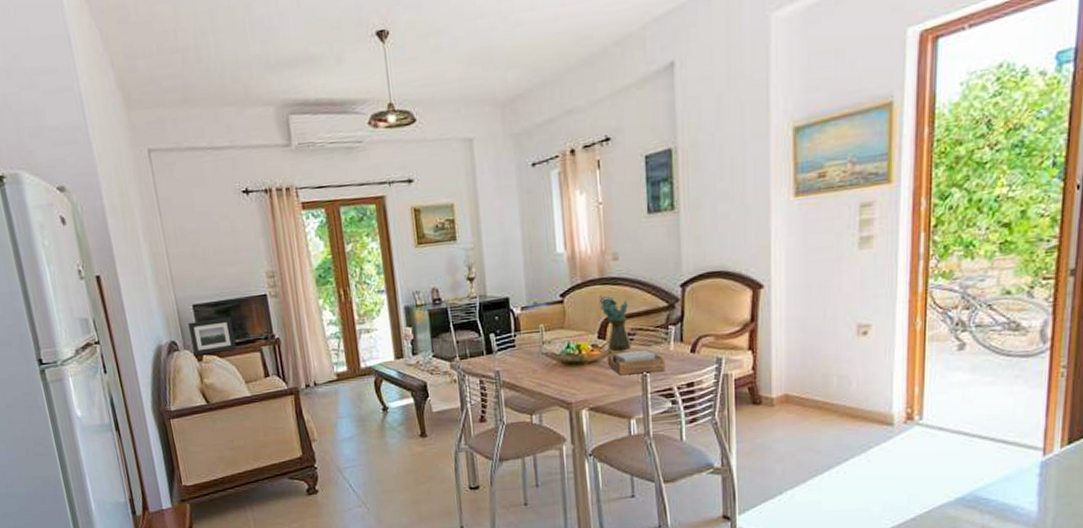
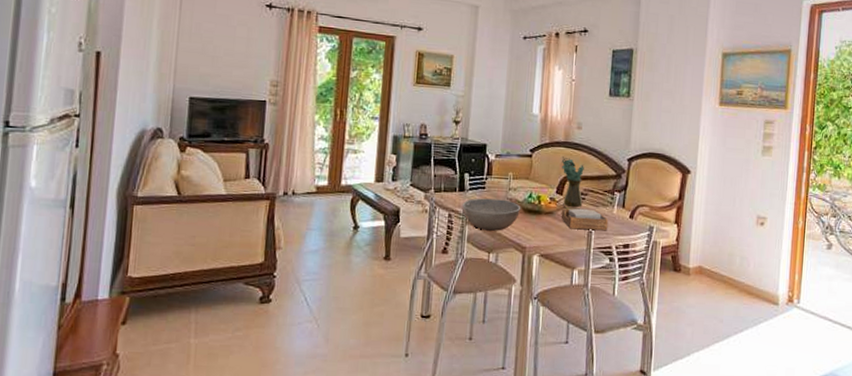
picture frame: present [187,317,237,356] -> none [177,113,226,148]
bowl: none [492,355,560,392] -> present [462,198,521,231]

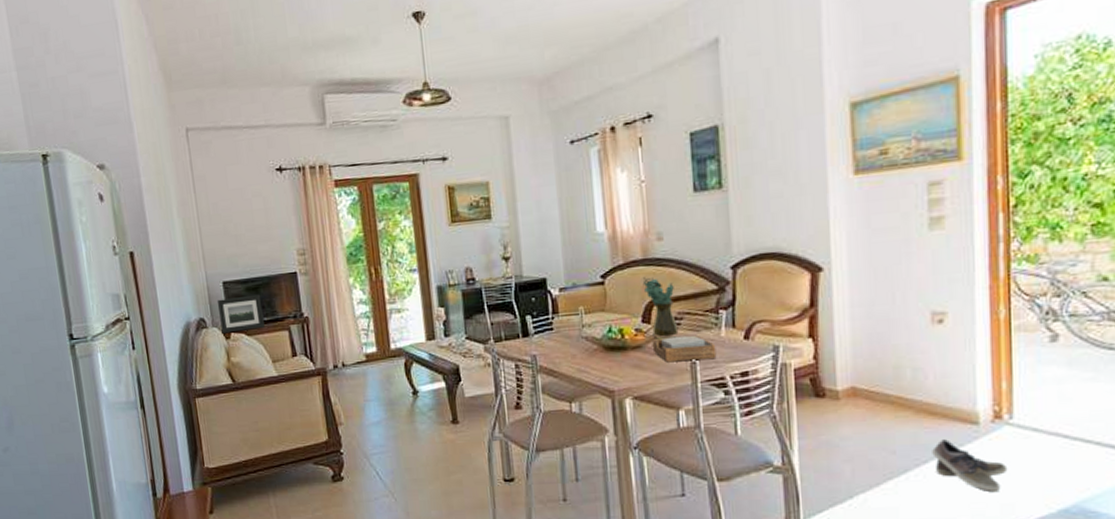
picture frame: none [177,113,226,148] -> present [217,294,265,334]
bowl: present [462,198,521,231] -> none [528,339,601,378]
shoe: none [746,314,793,358] -> present [932,439,1008,491]

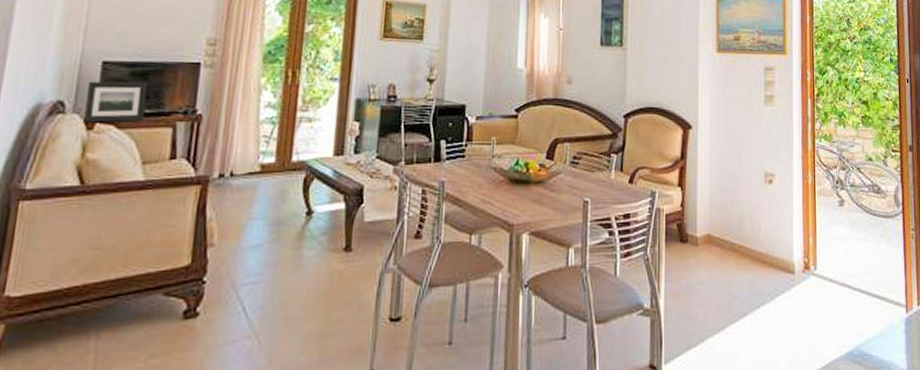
vase: present [642,277,679,341] -> none [550,116,577,178]
napkin holder: present [652,335,717,363] -> none [552,175,606,200]
shoe: present [932,439,1008,491] -> none [763,286,814,336]

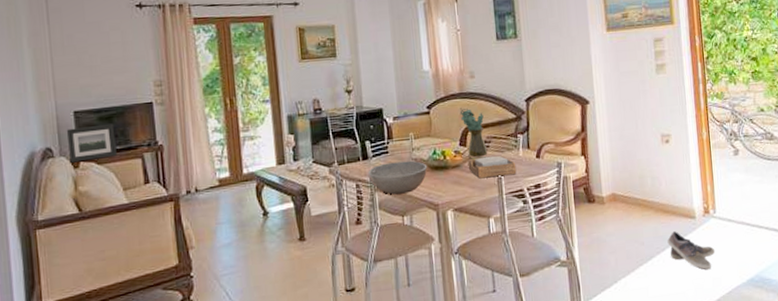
bowl: none [437,169,507,207] -> present [367,160,428,195]
vase: none [550,116,577,178] -> present [459,108,488,161]
napkin holder: none [552,175,606,200] -> present [467,155,517,179]
shoe: none [763,286,814,336] -> present [667,231,715,270]

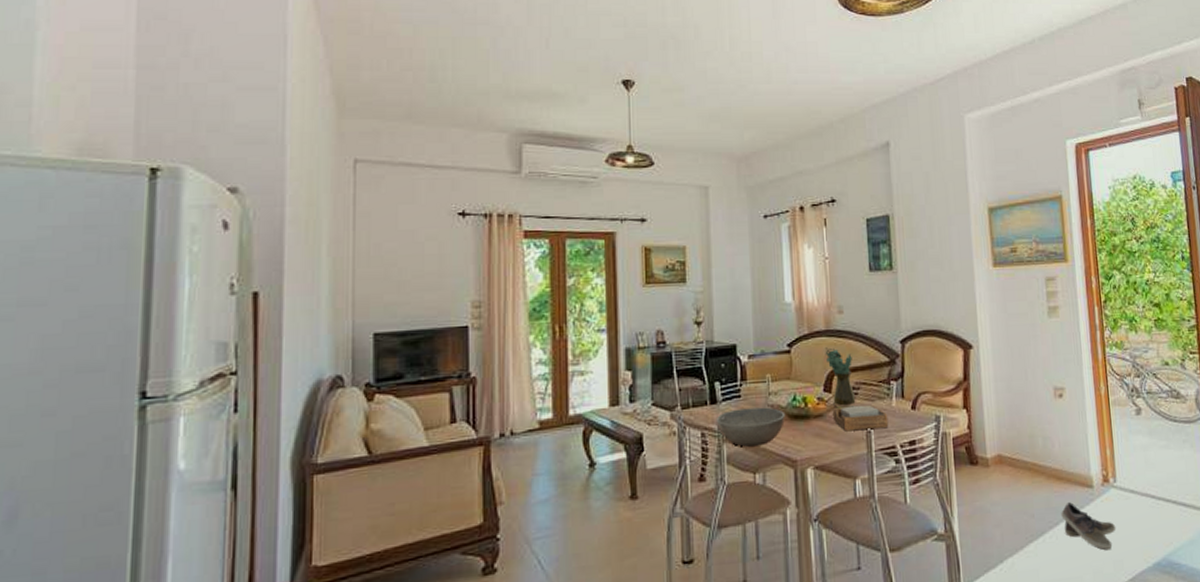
picture frame: present [66,123,117,163] -> none [362,349,421,395]

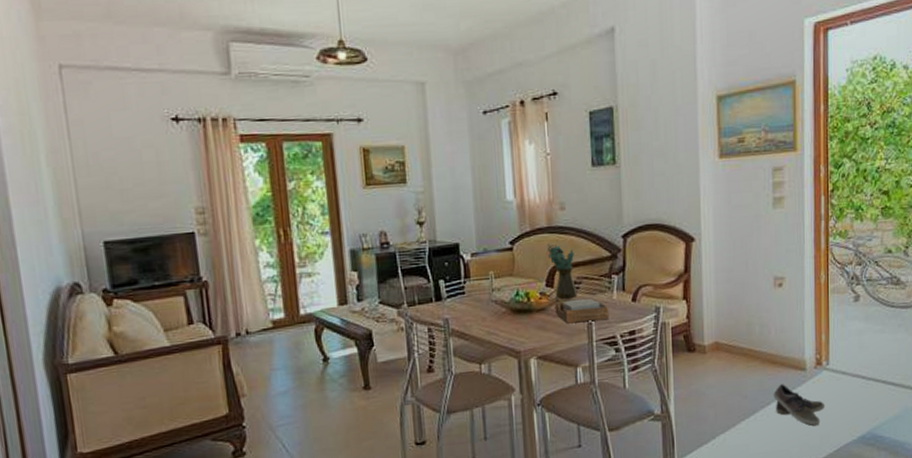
bowl: present [715,407,786,447] -> none [441,302,509,340]

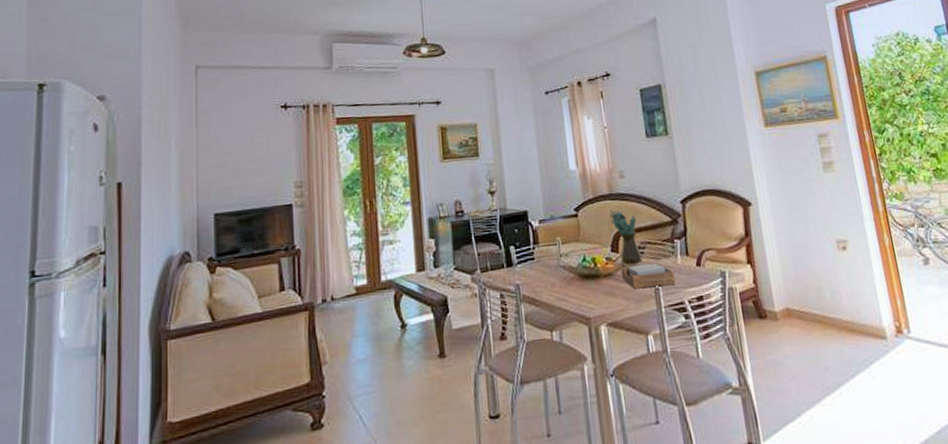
shoe: present [773,384,825,426] -> none [856,354,916,402]

